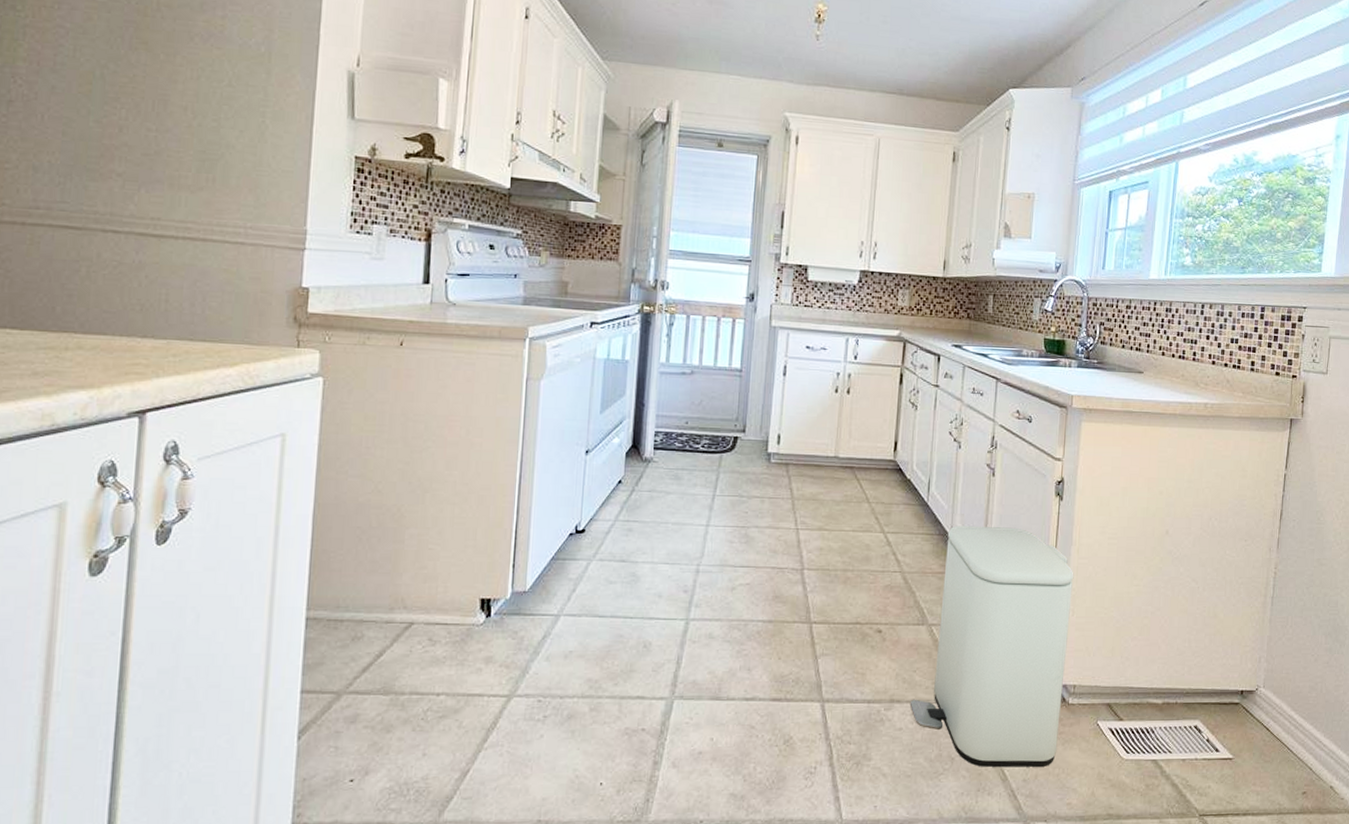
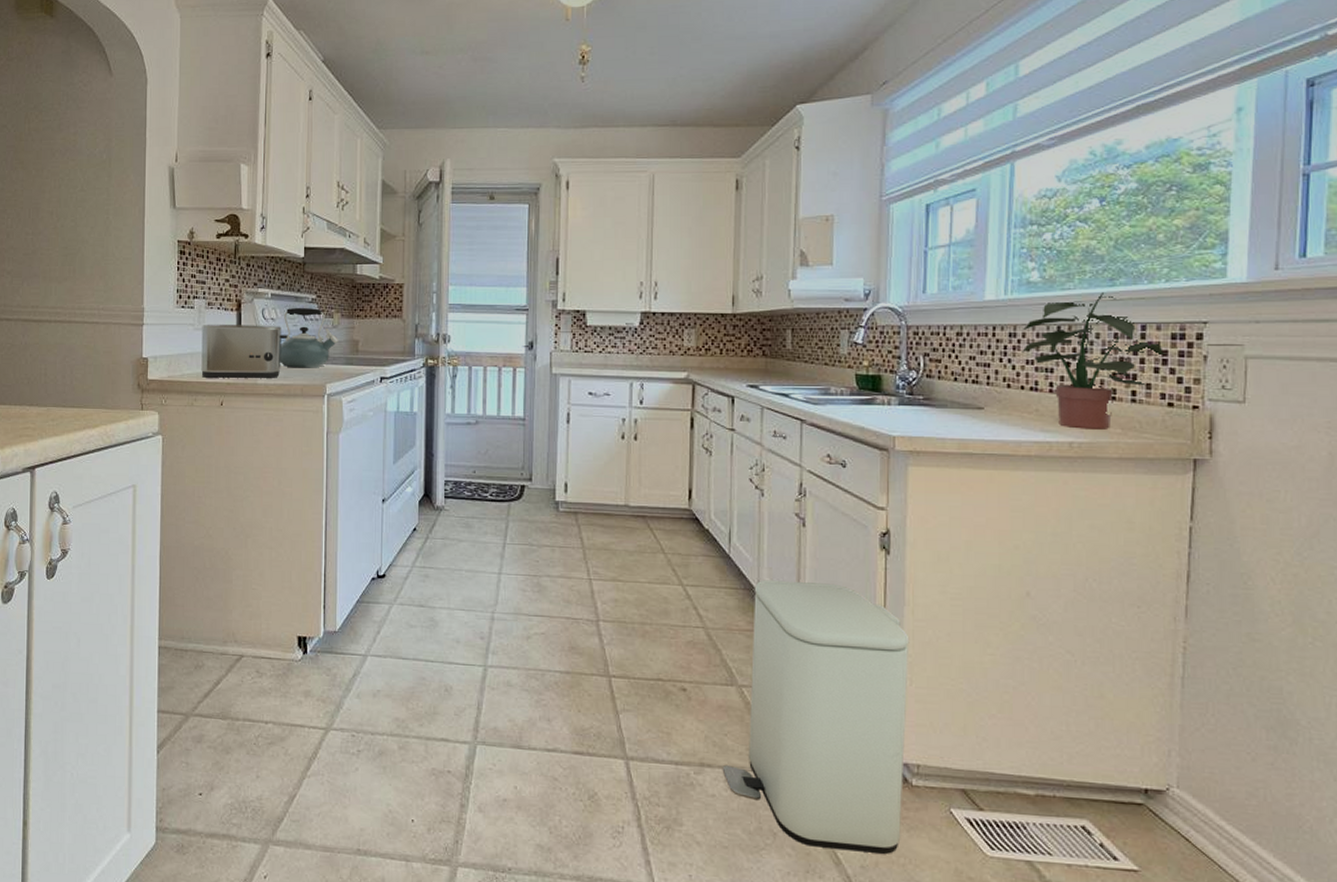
toaster: none [377,253,486,319] -> present [201,324,287,379]
kettle: none [475,242,545,309] -> present [280,307,338,368]
potted plant: none [1175,278,1277,394] -> present [1022,292,1167,431]

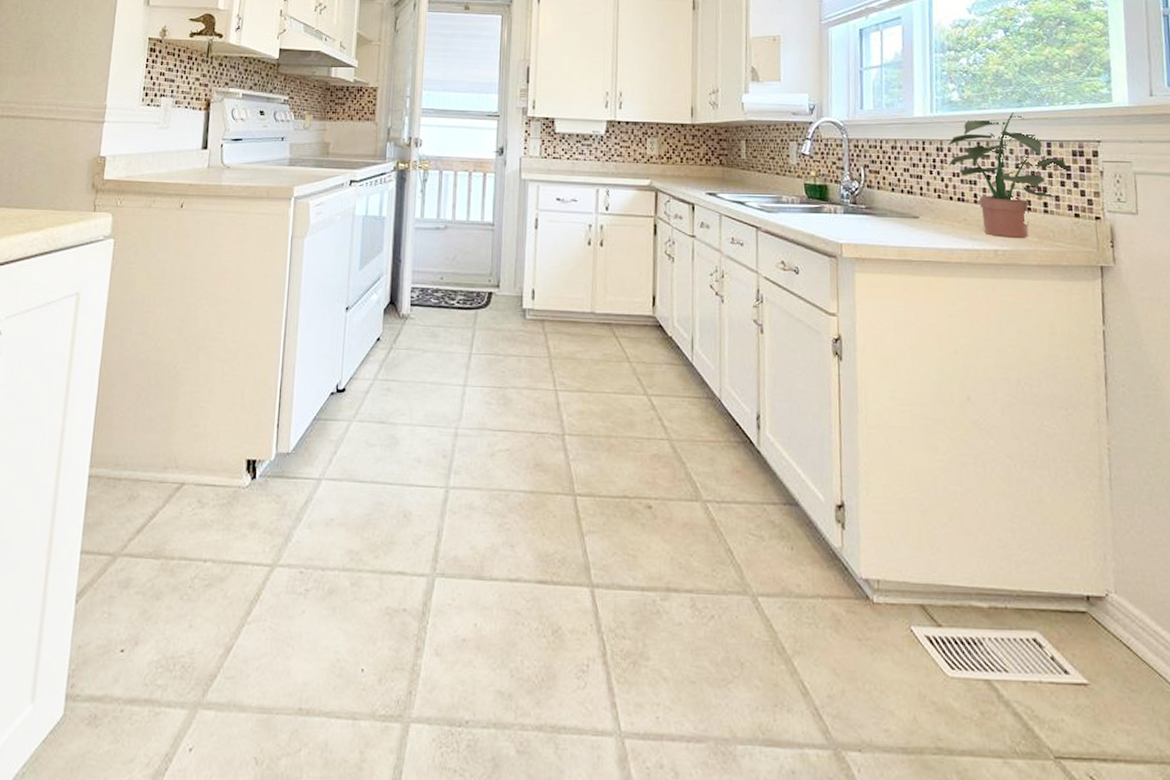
toaster: present [201,324,287,379] -> none [162,122,257,181]
kettle: present [280,307,338,368] -> none [247,108,309,170]
pedal bin: present [722,580,910,854] -> none [688,388,865,680]

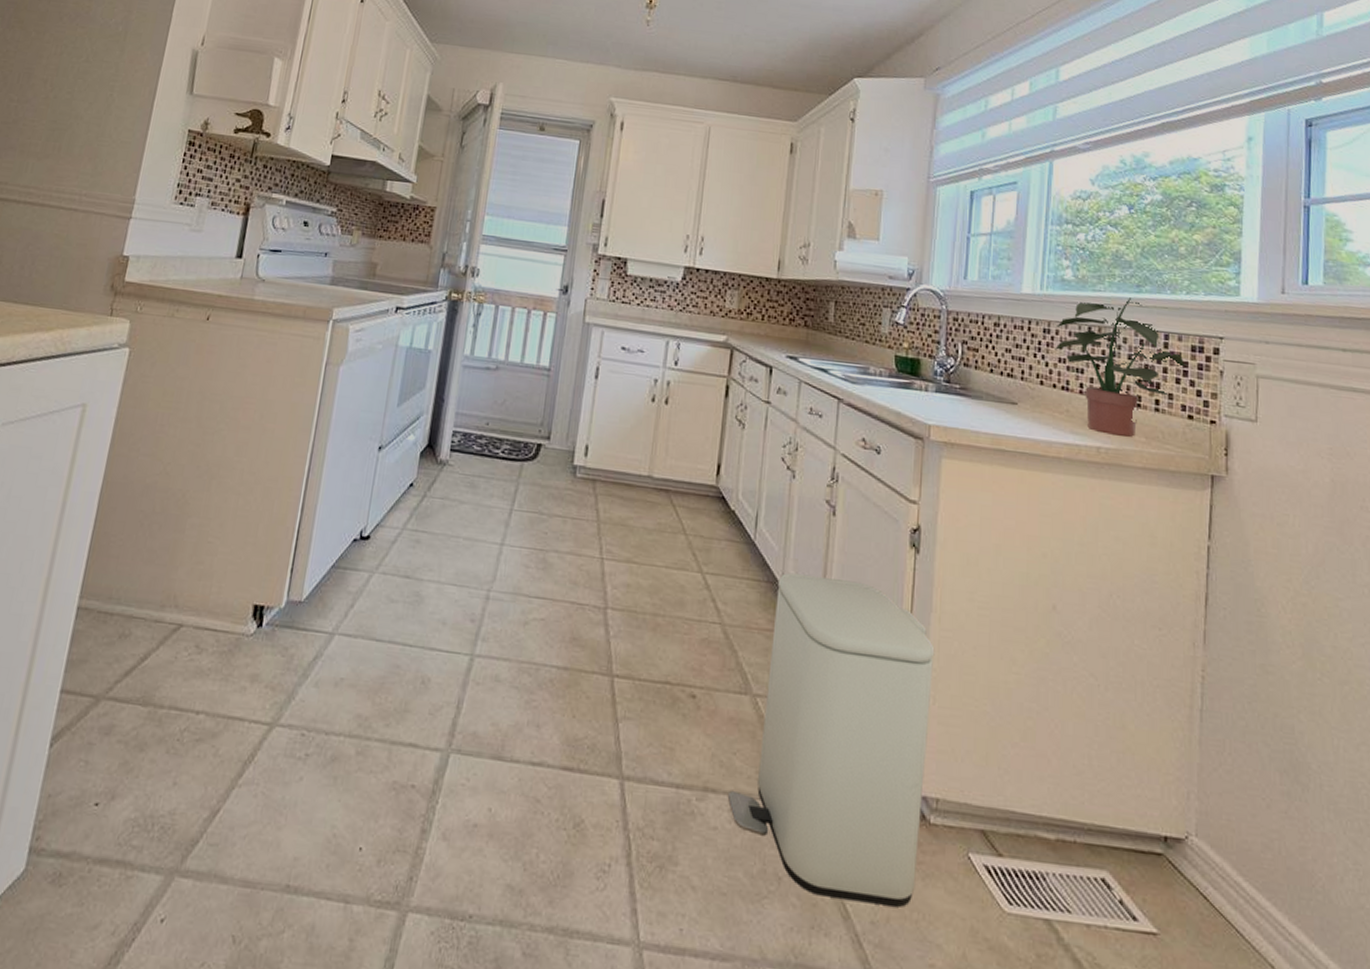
pedal bin: none [688,388,865,680] -> present [727,572,935,907]

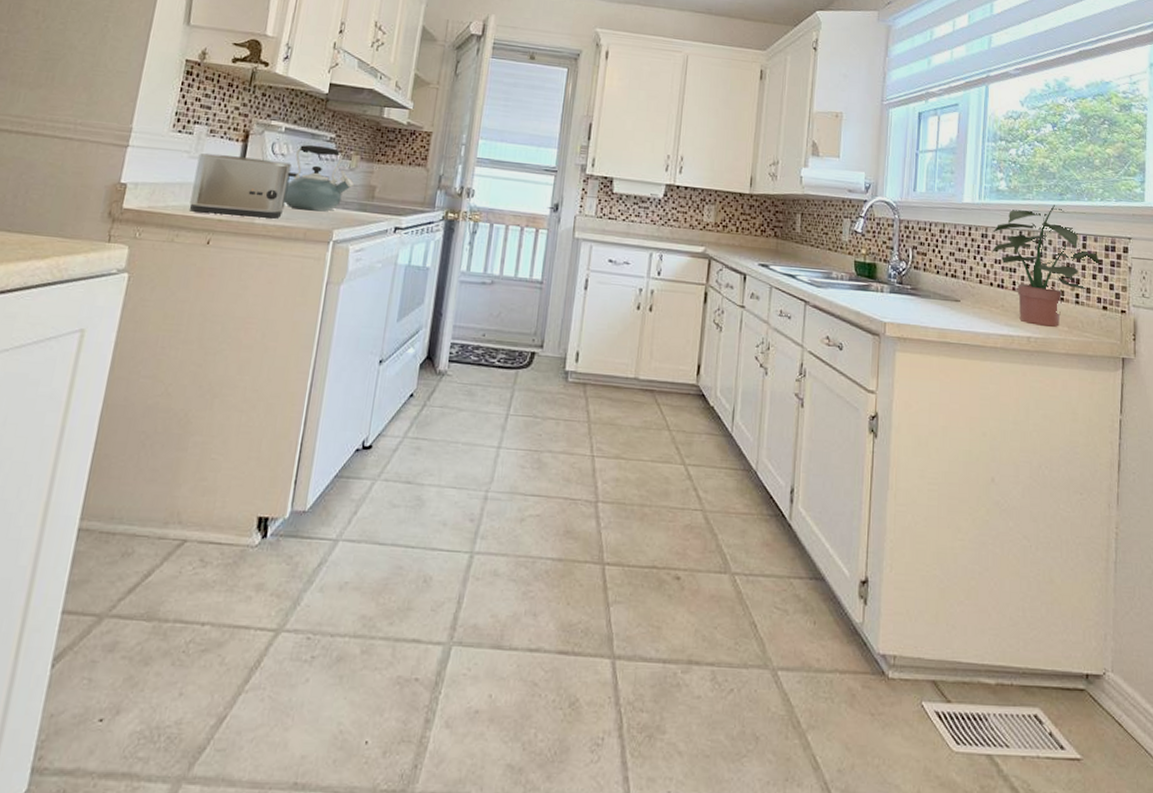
toaster: none [189,226,298,296] -> present [189,152,297,220]
kettle: none [284,219,355,289] -> present [284,144,354,212]
pedal bin: present [727,572,935,907] -> none [709,460,891,755]

